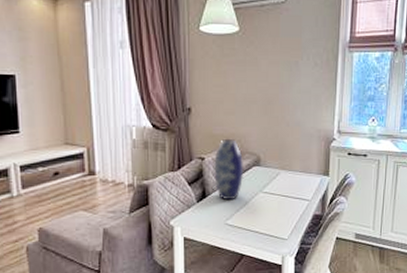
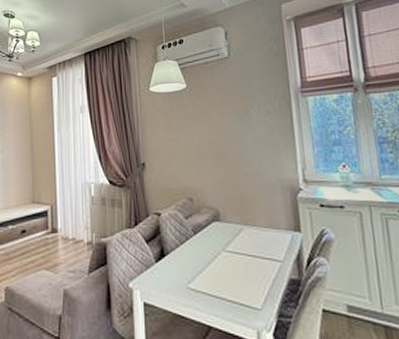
vase: present [213,138,244,199] -> none [170,192,204,259]

